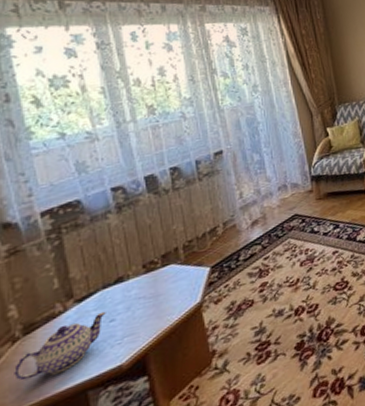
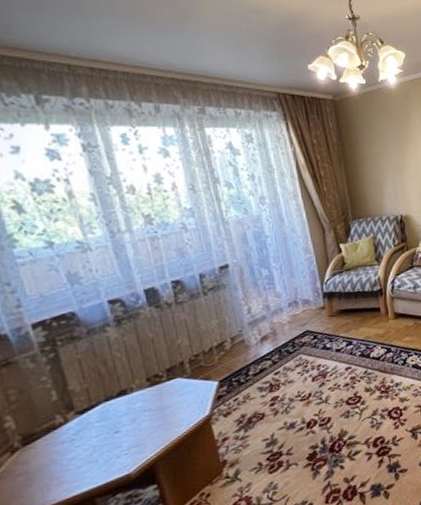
teapot: present [14,311,106,381] -> none [16,423,110,489]

